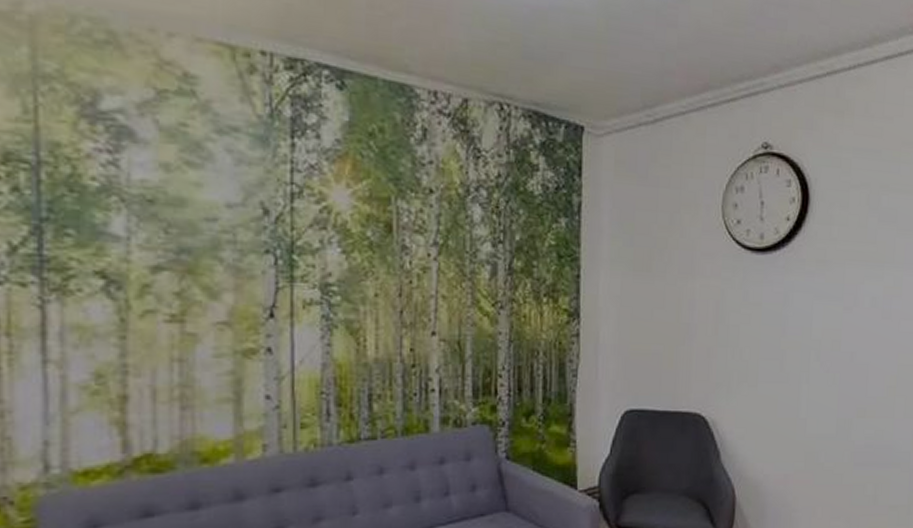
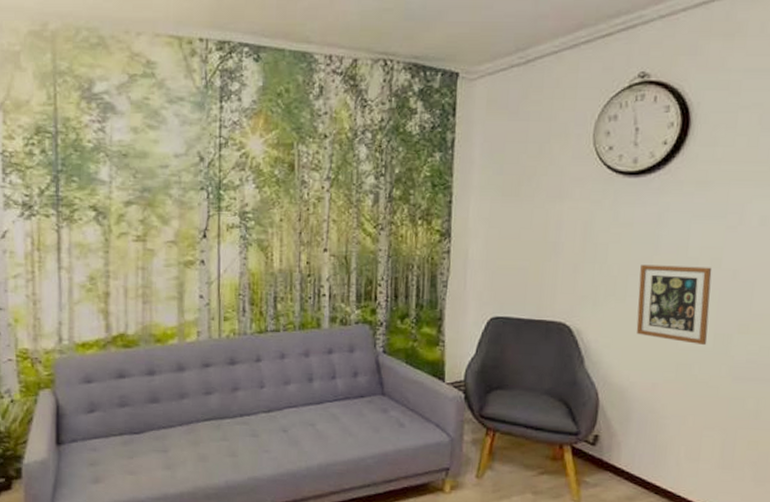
picture frame: none [768,347,833,432] -> present [636,264,712,346]

